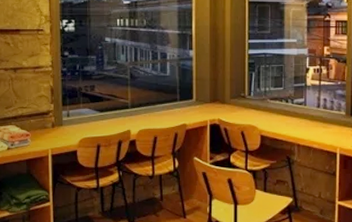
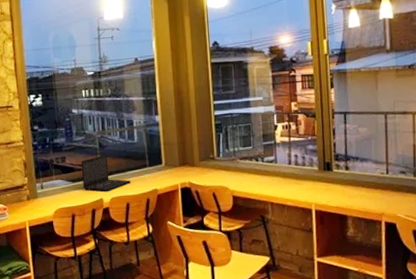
laptop: none [110,85,160,123] -> present [81,154,131,192]

